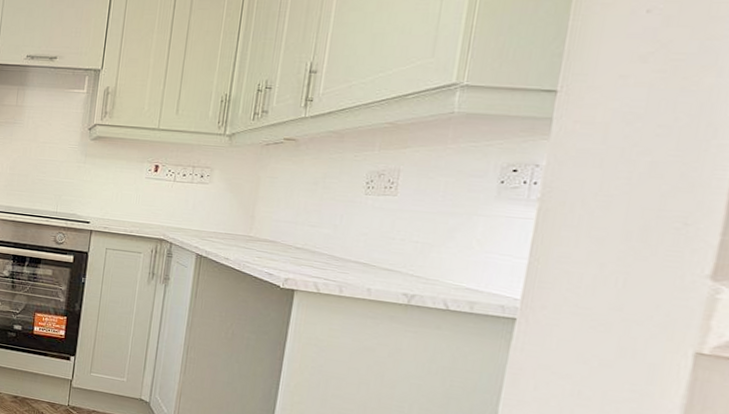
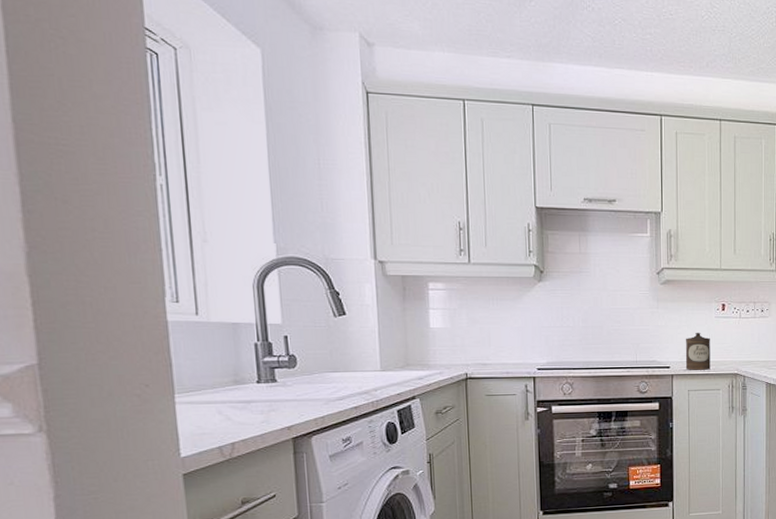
canister: none [106,191,137,231] -> present [685,332,710,370]

